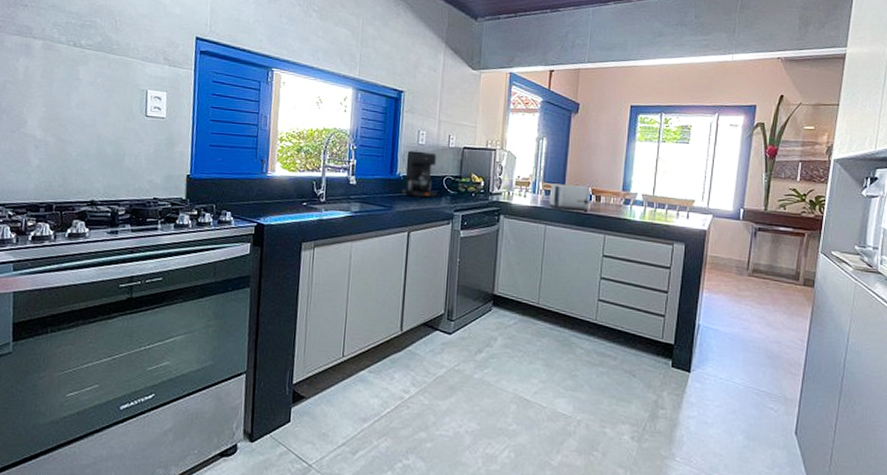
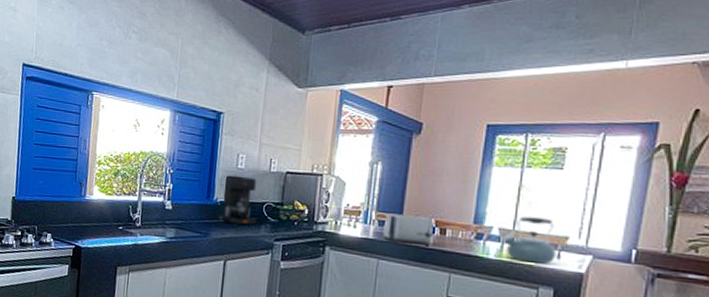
kettle: none [645,184,686,224] -> present [502,216,557,264]

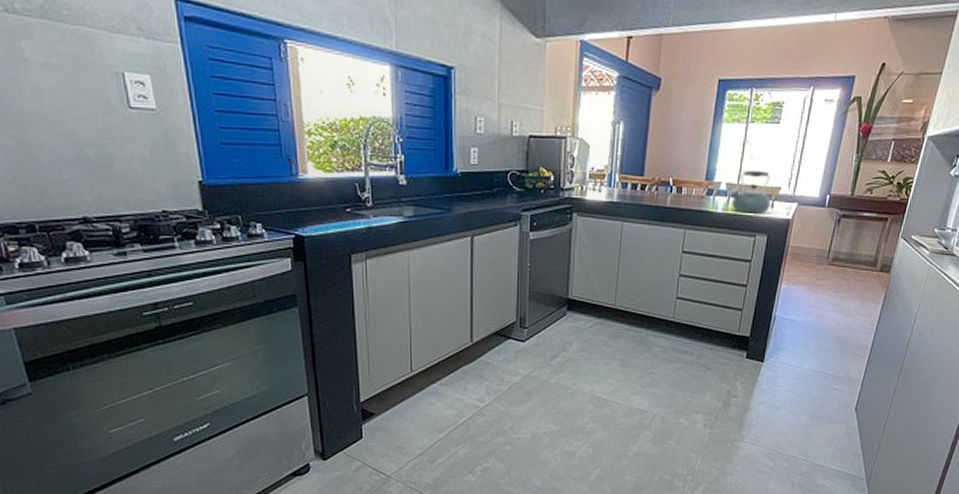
coffee maker: present [218,175,257,226] -> none [460,142,502,197]
toaster: present [383,213,435,247] -> none [626,175,673,206]

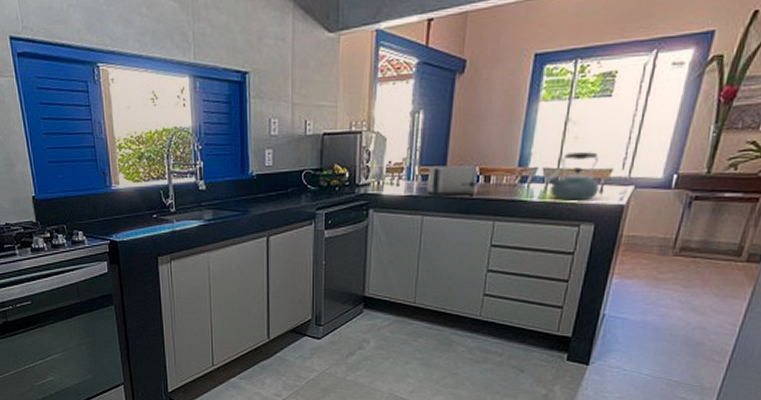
toaster: none [626,175,673,206] -> present [426,165,480,198]

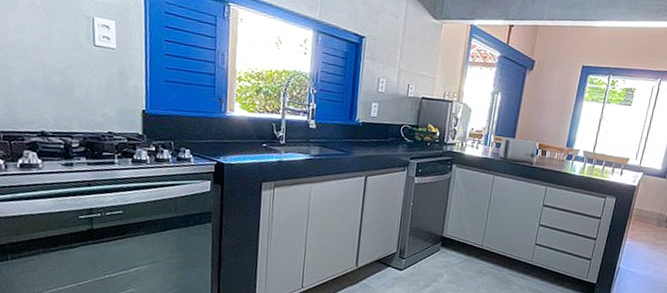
kettle: present [546,152,600,201] -> none [585,142,621,179]

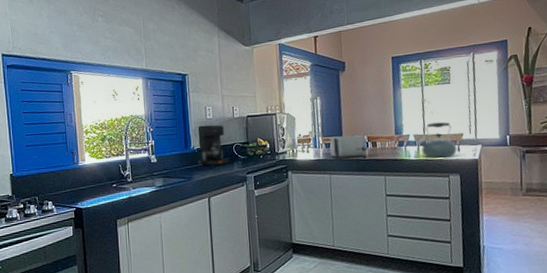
coffee maker: none [360,98,396,146] -> present [196,125,230,166]
kettle: none [585,142,621,179] -> present [417,122,457,158]

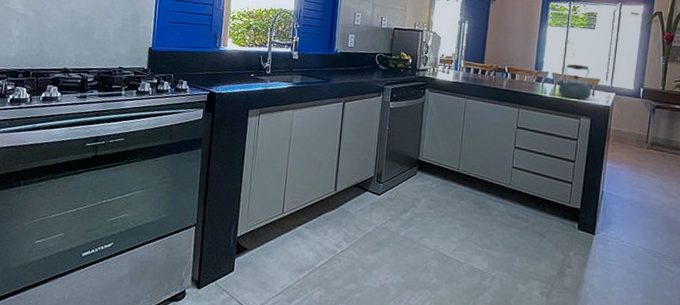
coffee maker: present [196,125,230,166] -> none [338,30,371,73]
toaster: present [330,134,368,160] -> none [469,62,508,88]

